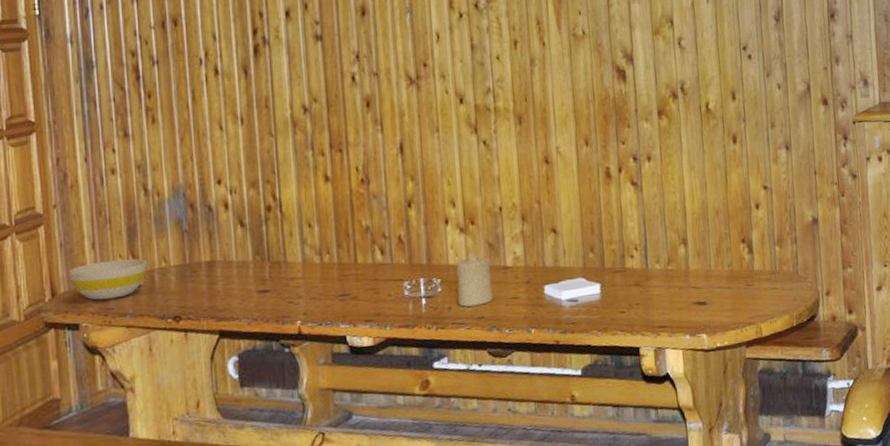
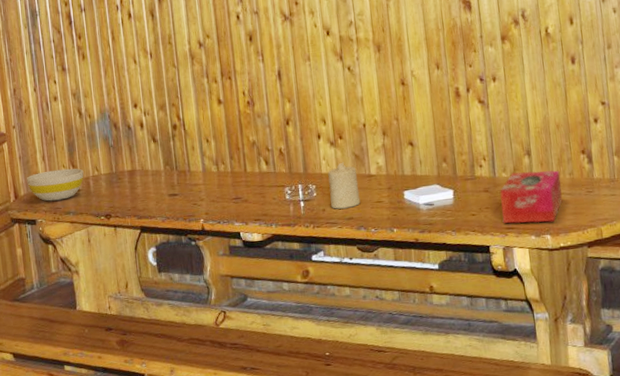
tissue box: none [652,261,720,322] -> present [500,170,563,224]

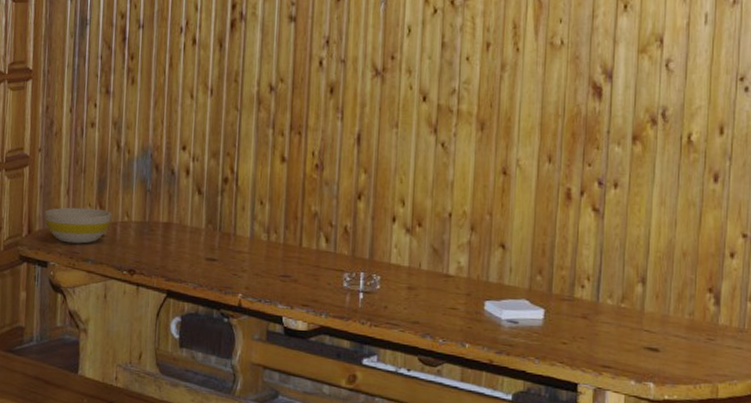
candle: present [328,162,361,209] -> none [394,254,433,310]
tissue box: present [500,170,563,224] -> none [598,300,678,368]

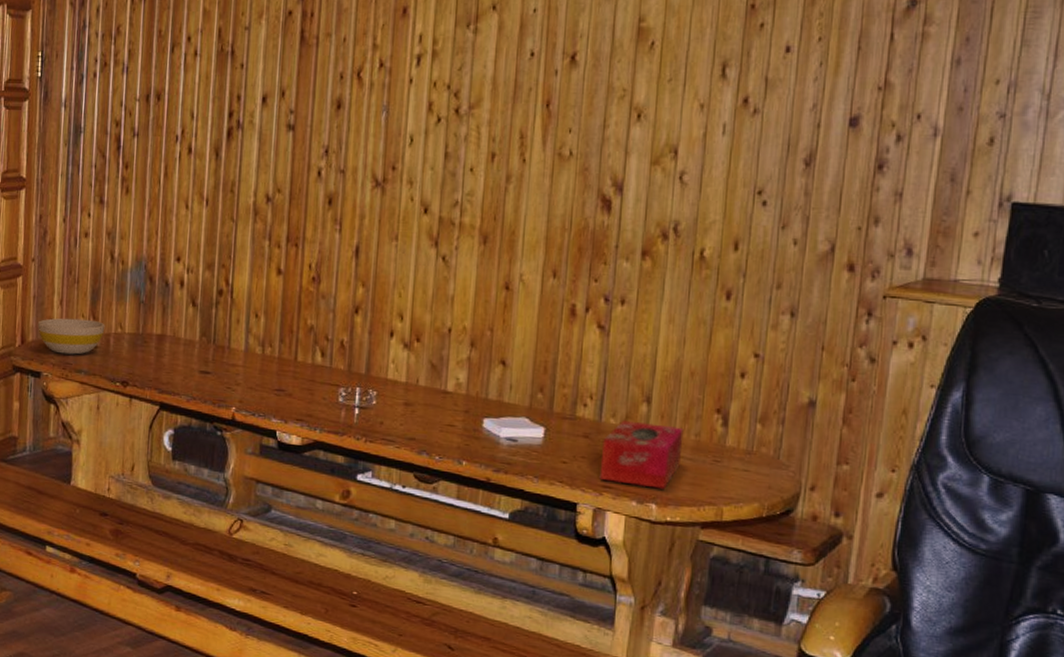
tissue box: none [598,300,678,368] -> present [599,420,684,489]

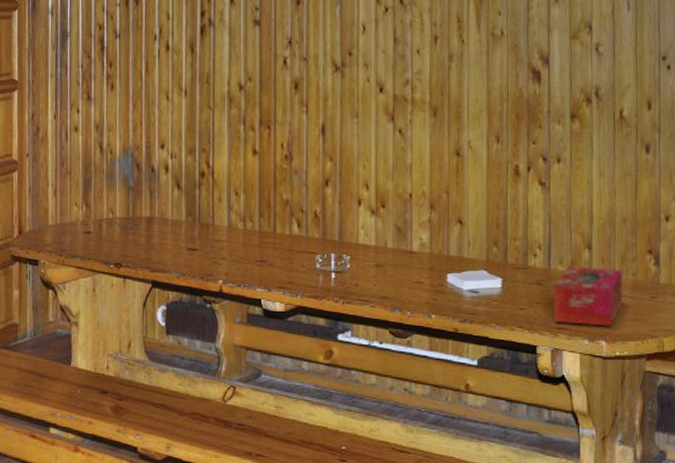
bowl: present [37,318,105,355] -> none [33,207,97,241]

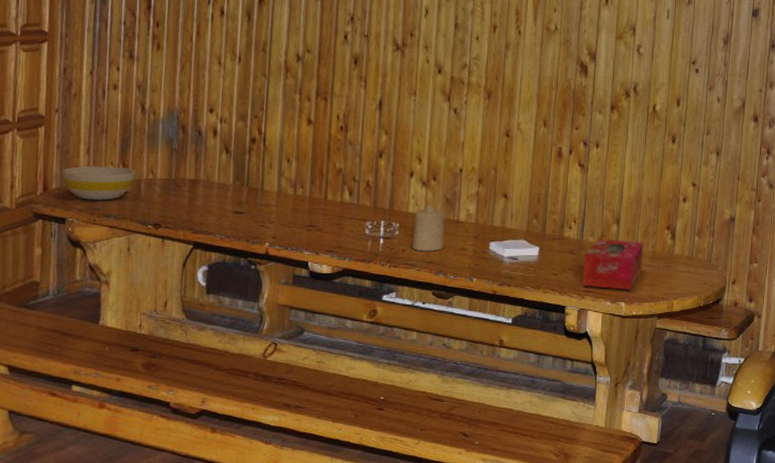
bowl: none [33,207,97,241] -> present [61,165,136,201]
candle: none [364,234,398,286] -> present [411,204,445,251]

